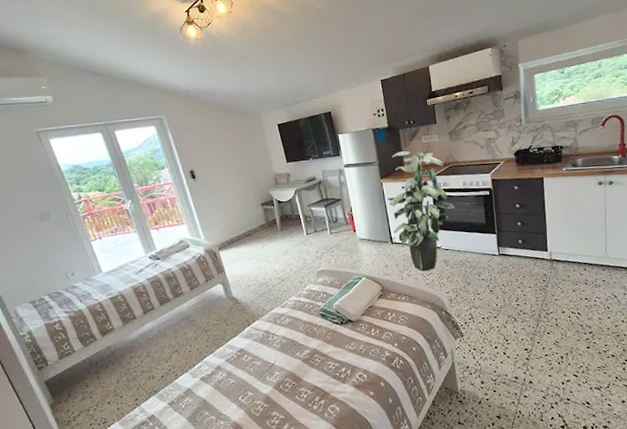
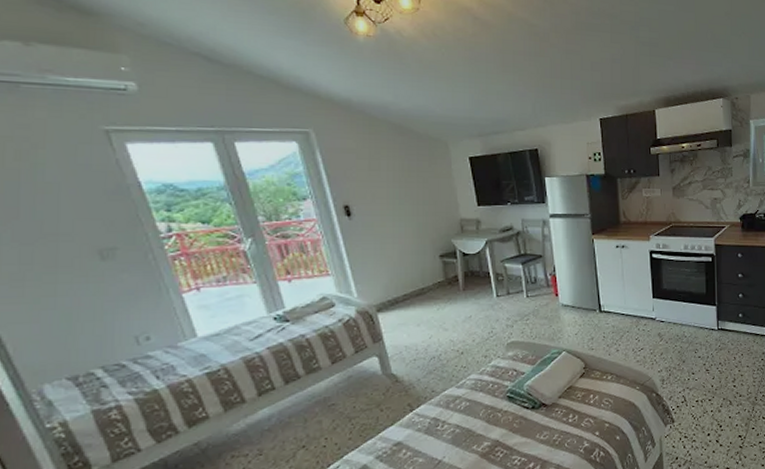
indoor plant: present [387,151,456,272] -> none [598,204,675,347]

